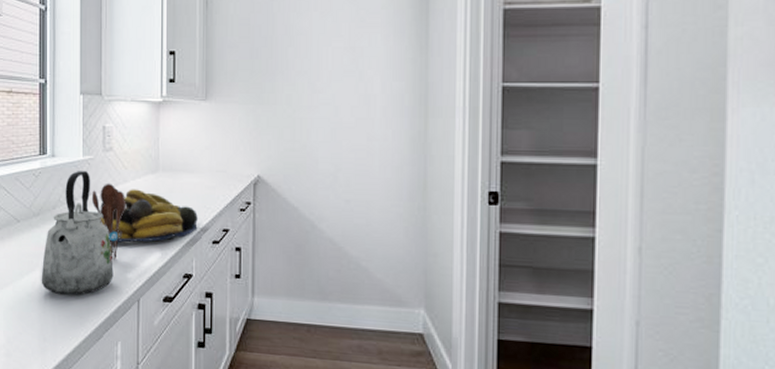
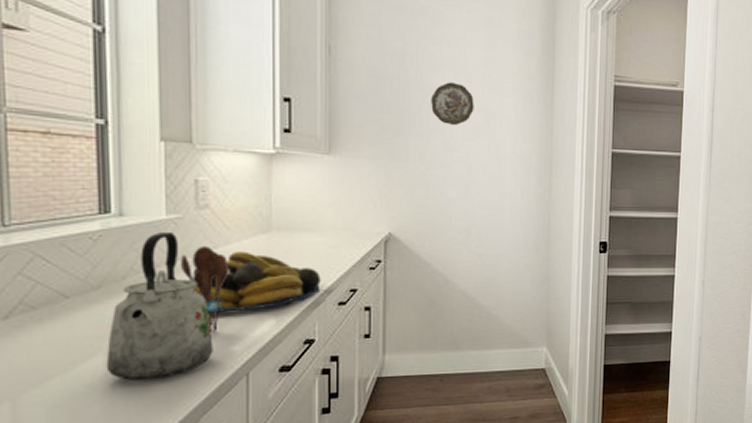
decorative plate: none [297,23,341,67] -> present [431,82,474,126]

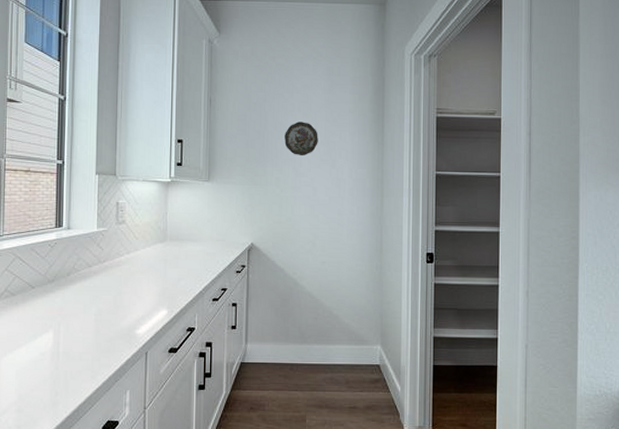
kettle: present [106,233,213,381] -> none [54,241,124,353]
utensil holder: present [180,245,230,332] -> none [104,251,137,318]
fruit bowl: present [192,251,321,313] -> none [112,256,200,303]

